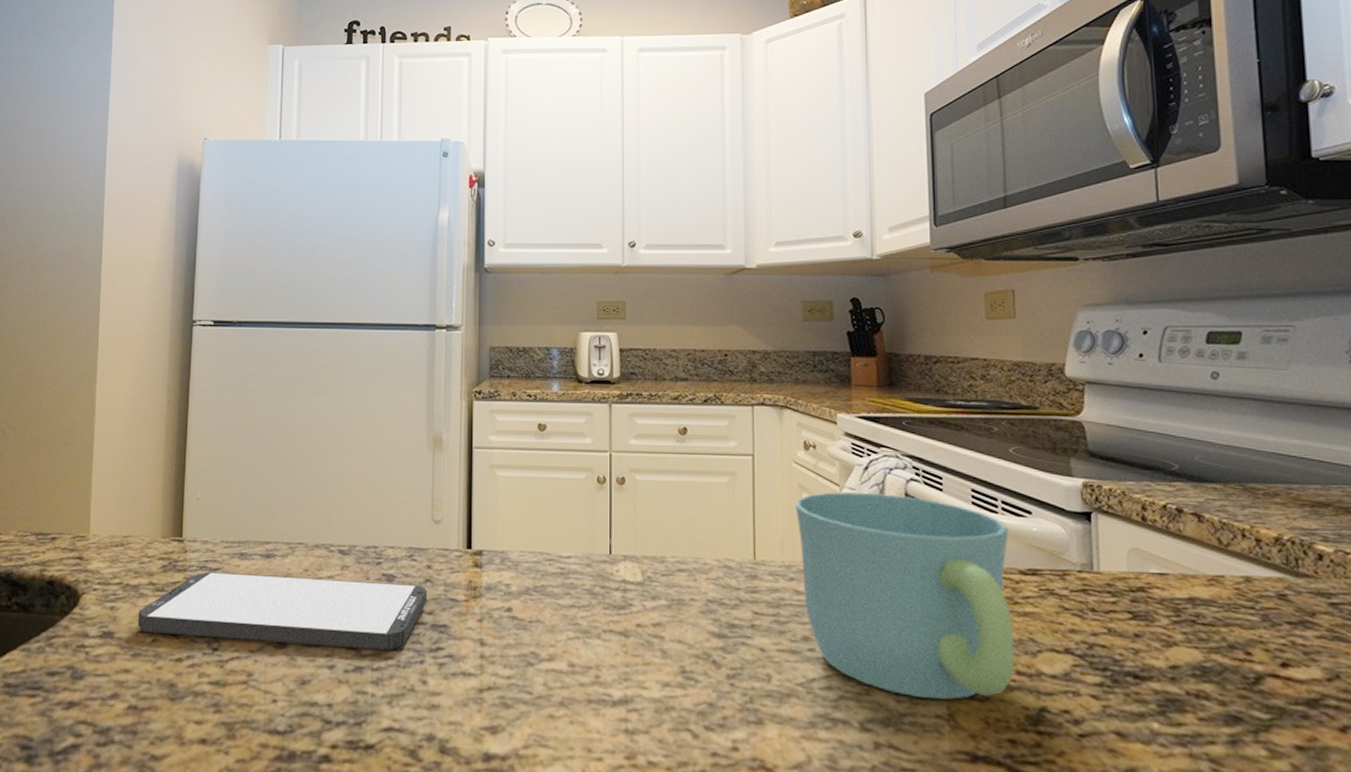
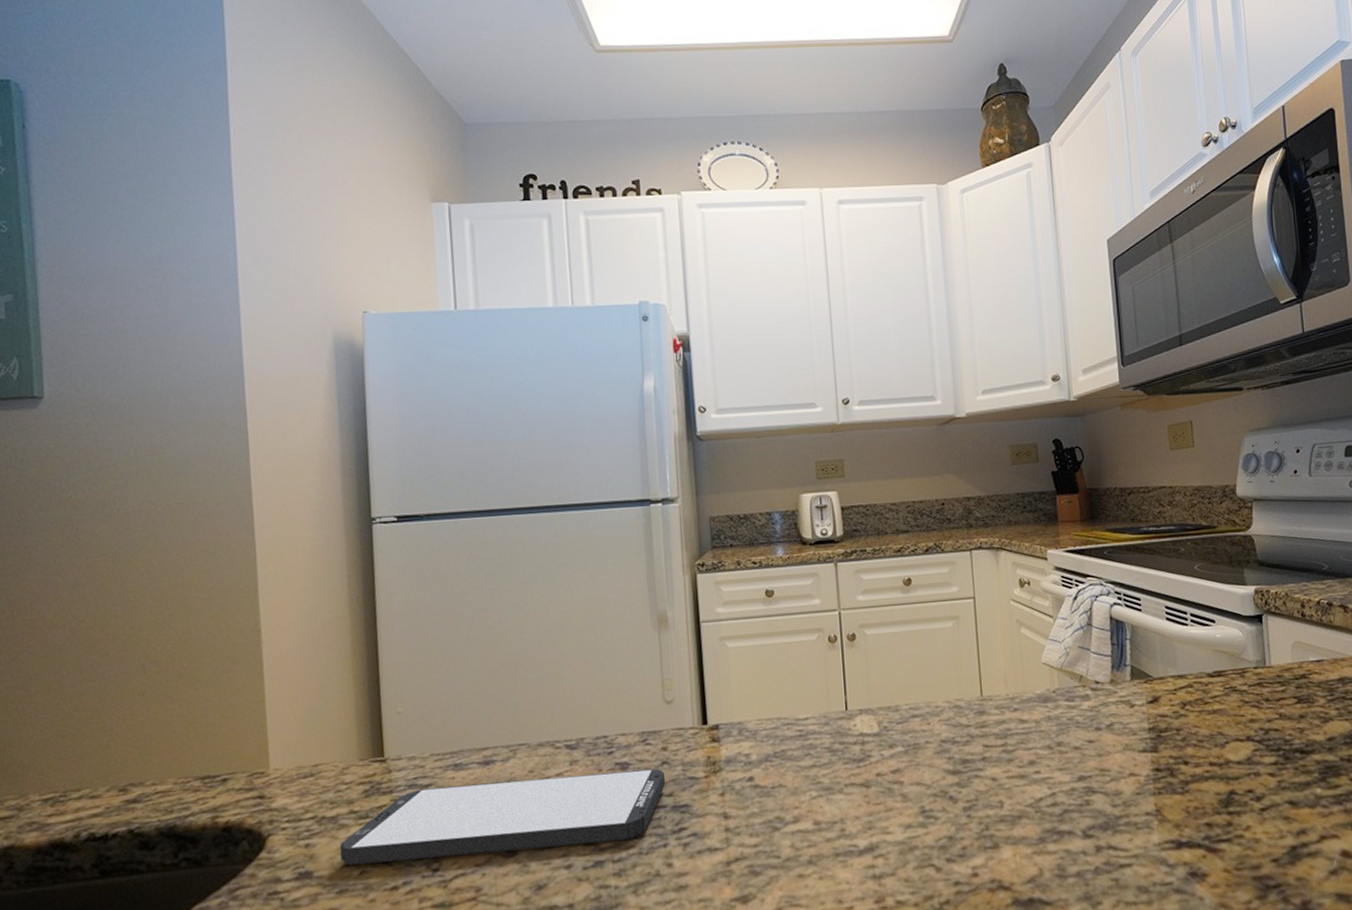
mug: present [796,492,1015,699] -> none [1015,619,1208,800]

